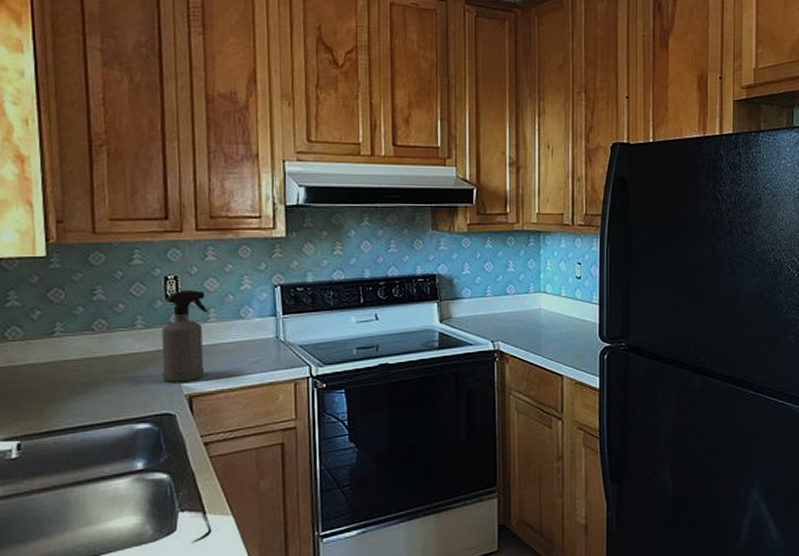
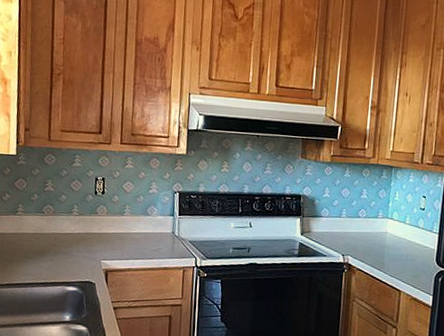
spray bottle: present [161,290,208,382] -> none [88,189,124,259]

